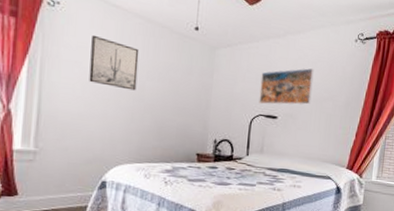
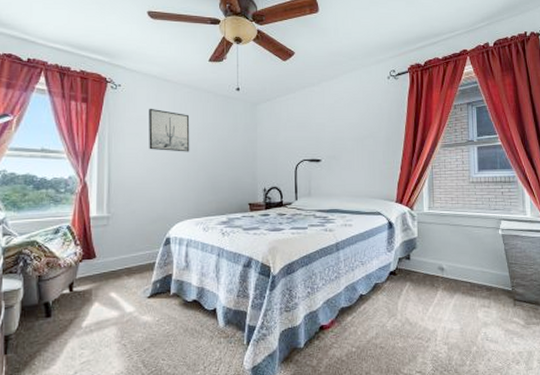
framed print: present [259,68,314,105] -> none [301,110,352,150]

